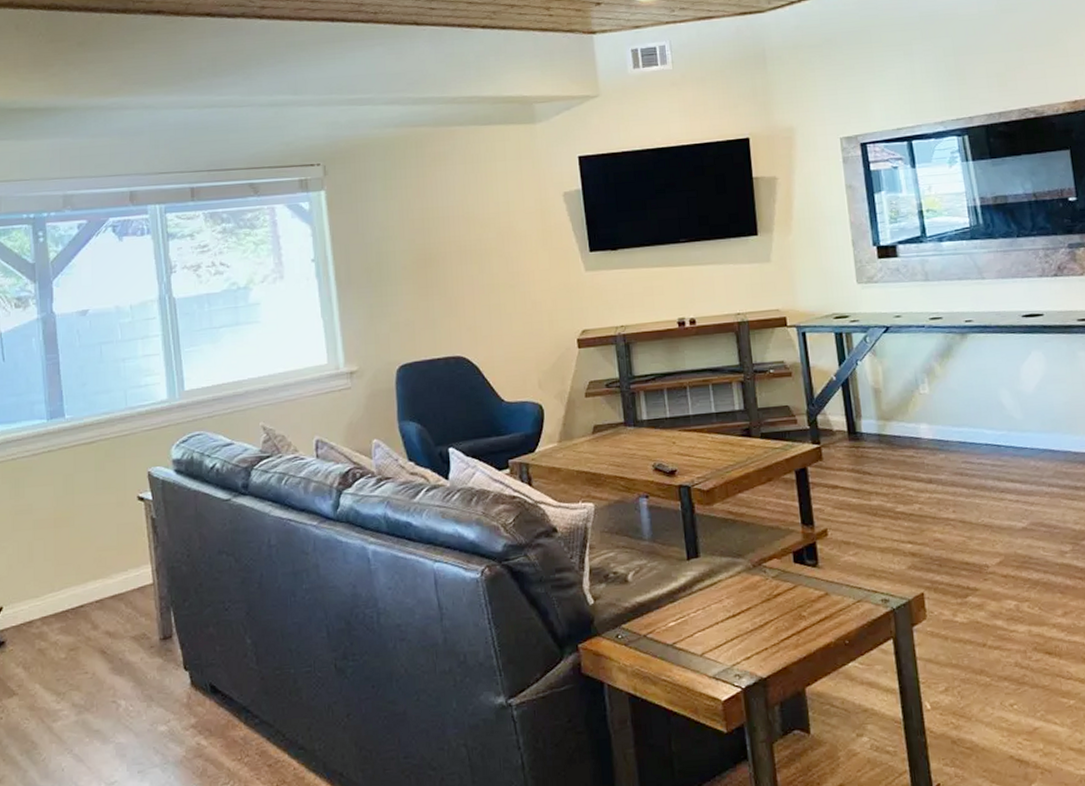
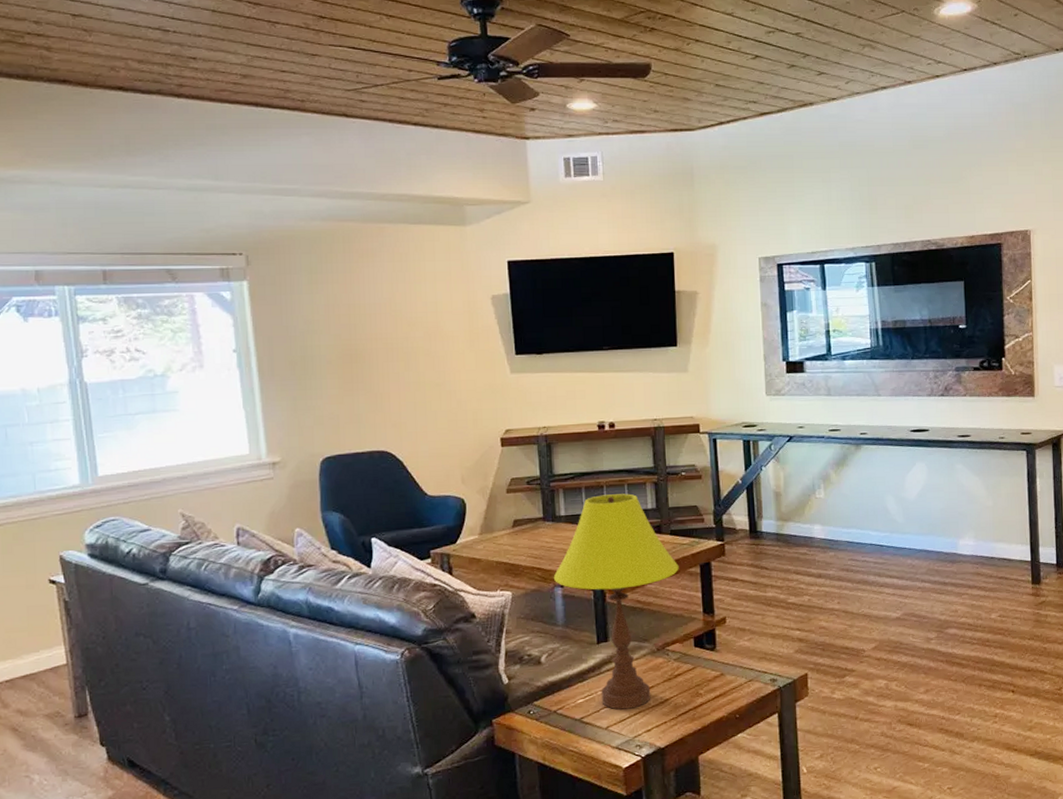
table lamp: none [637,394,772,634] -> present [553,493,679,710]

